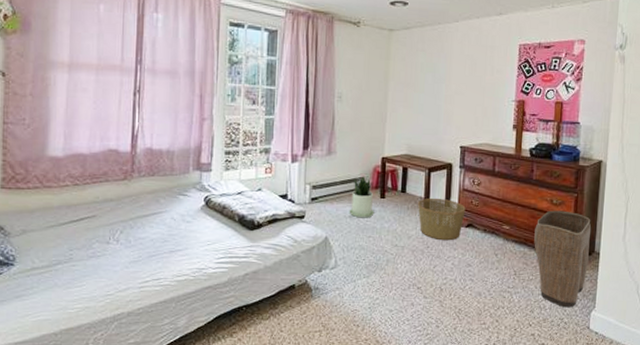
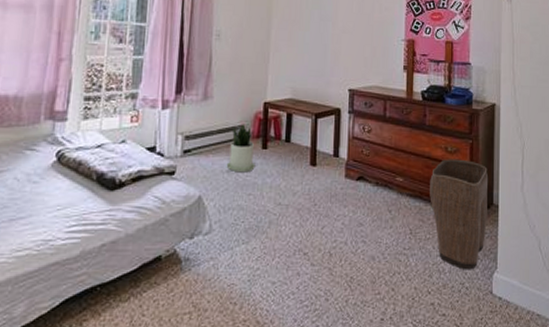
basket: present [417,198,466,241] -> none [303,147,356,197]

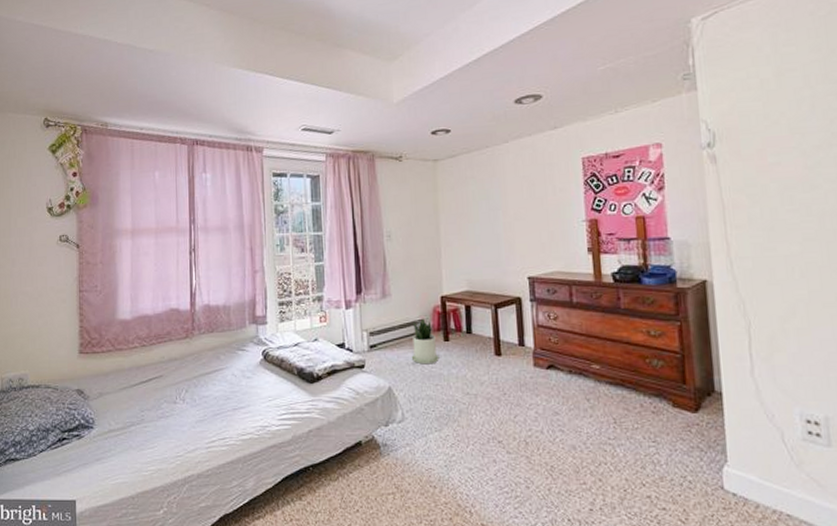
laundry basket: present [430,159,489,270] -> none [632,343,709,463]

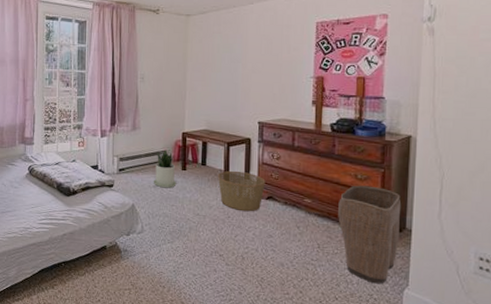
basket: none [486,337,544,386] -> present [217,170,266,212]
laundry basket: none [632,343,709,463] -> present [338,185,401,284]

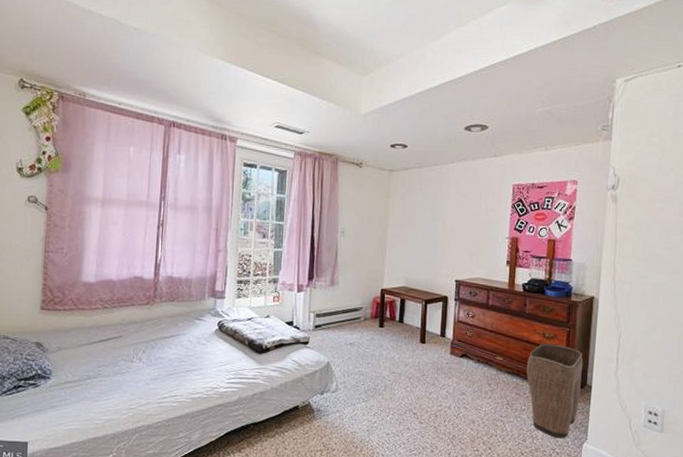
planter: present [153,149,177,188] -> none [349,306,374,346]
basket: present [217,170,266,212] -> none [414,328,460,370]

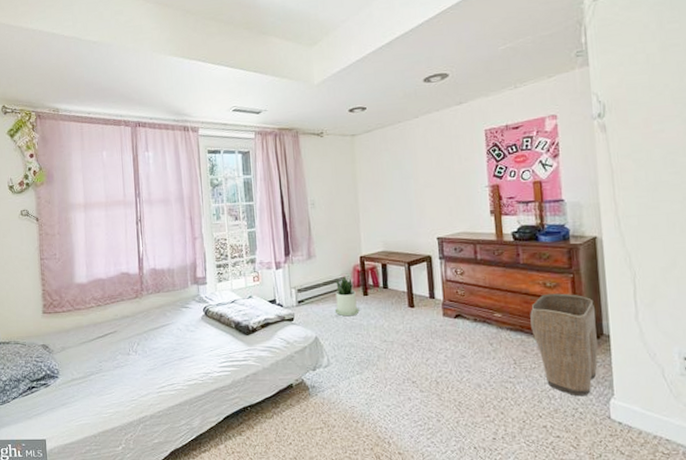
planter: none [349,306,374,346] -> present [334,276,360,317]

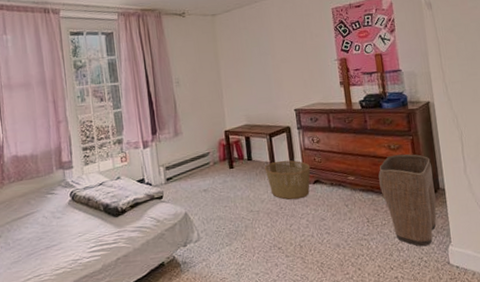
planter: present [334,276,360,317] -> none [202,151,227,190]
basket: none [401,291,452,333] -> present [264,160,311,200]

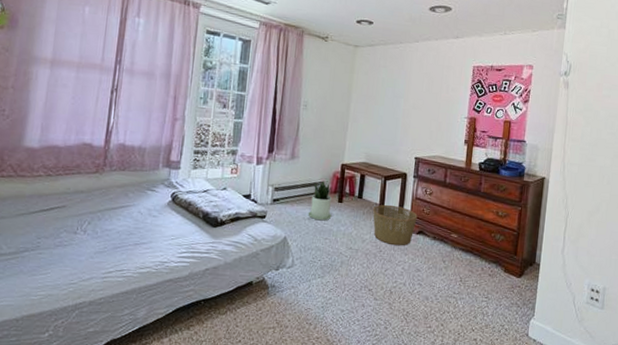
planter: none [202,151,227,190] -> present [308,181,332,221]
laundry basket: present [378,153,437,247] -> none [479,222,533,315]

